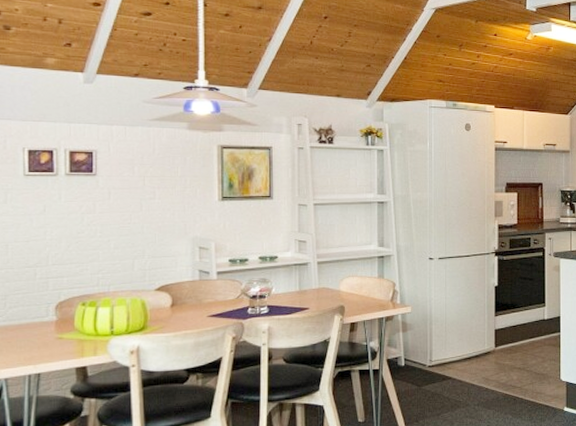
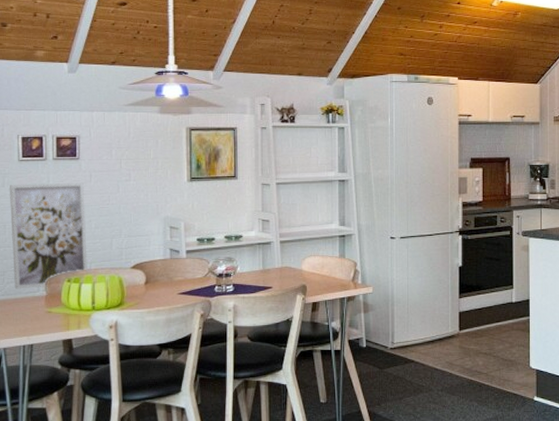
wall art: none [12,200,105,314] -> present [9,182,88,289]

